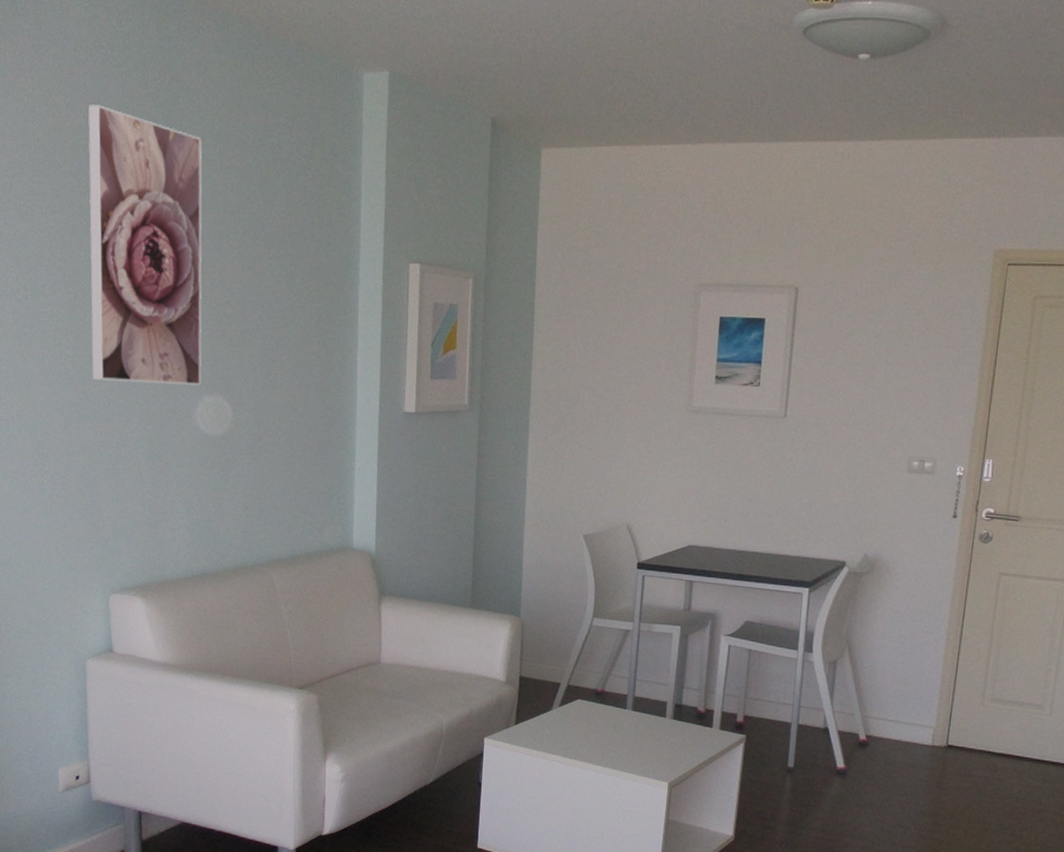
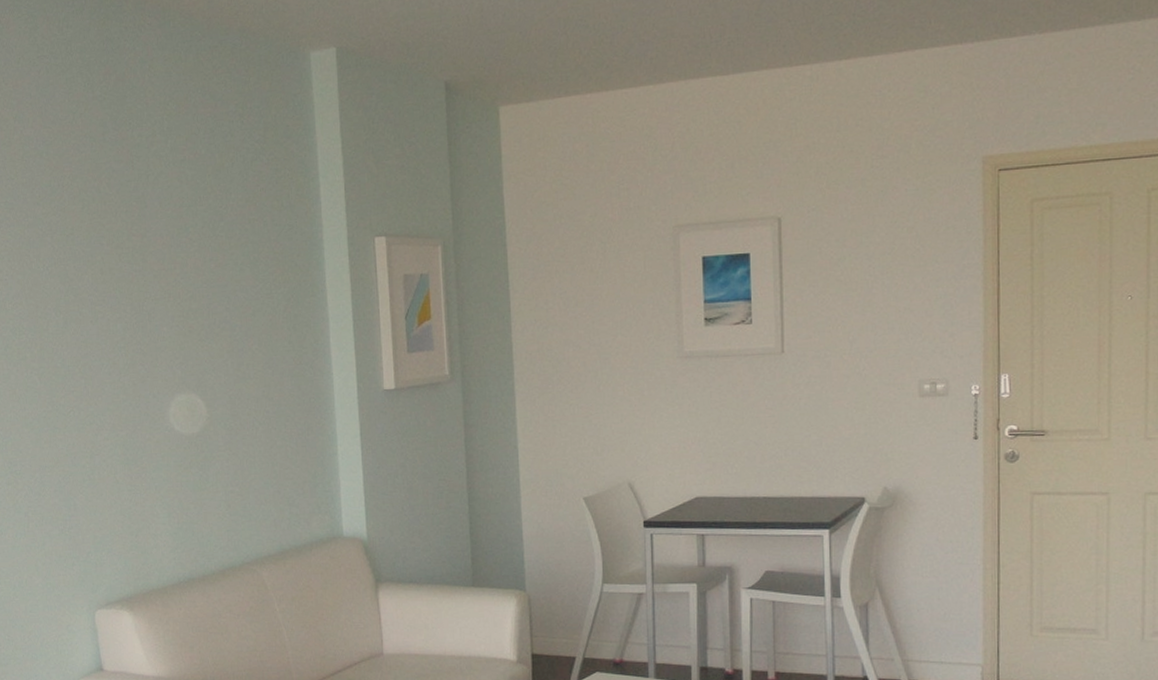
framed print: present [88,104,202,385] -> none [36,114,171,391]

